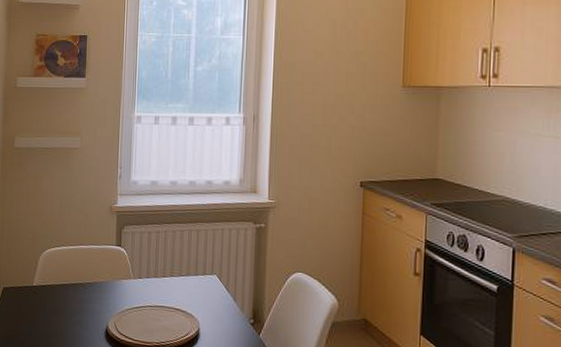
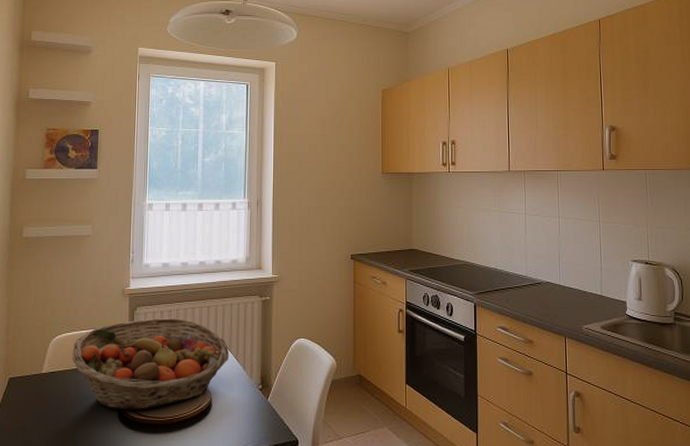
fruit basket: none [61,238,220,333] -> present [72,318,230,410]

